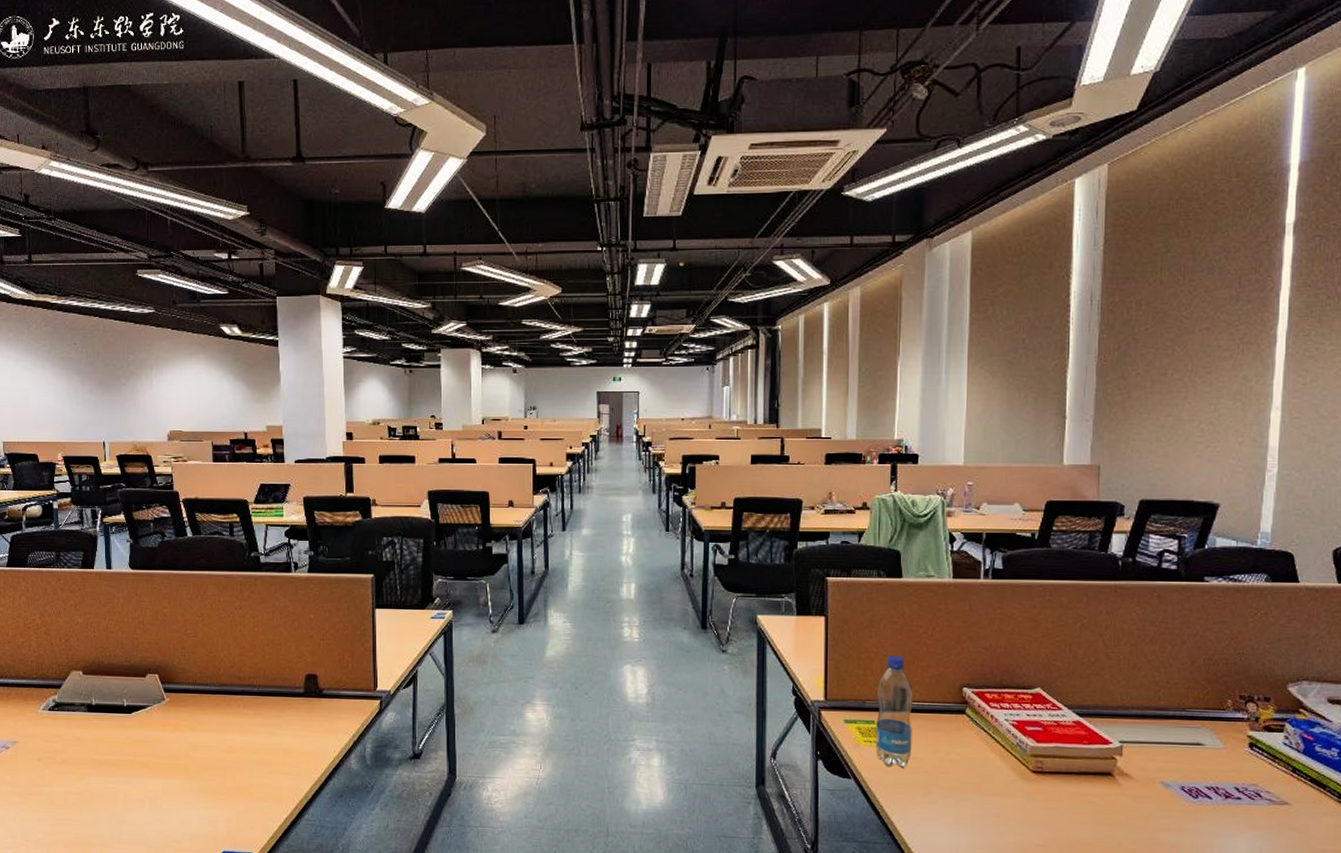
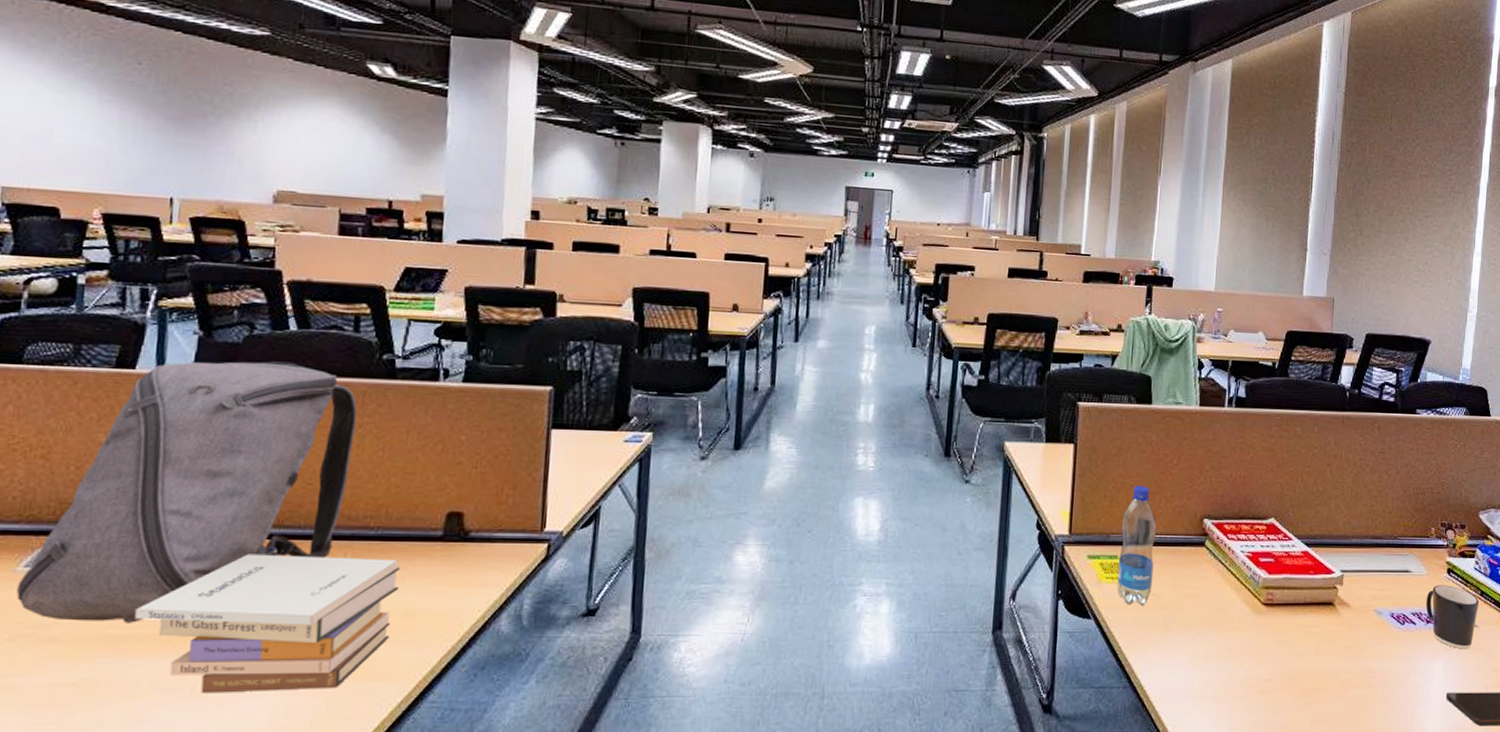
backpack: none [40,560,238,752] -> present [16,361,358,623]
books: none [111,704,278,806] -> present [135,554,400,694]
mug: none [1223,759,1290,827] -> present [1425,585,1479,650]

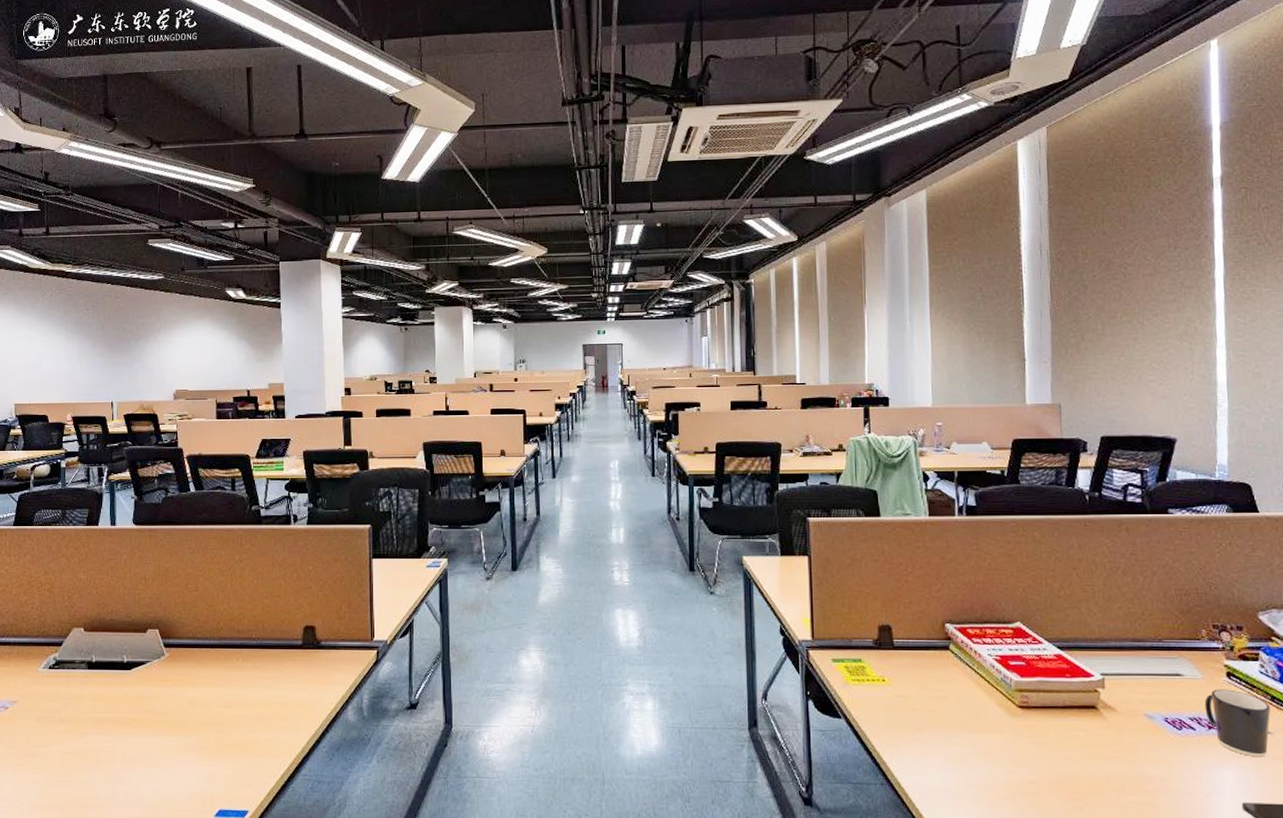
backpack: present [16,361,358,623] -> none [40,515,239,710]
books: present [135,554,400,694] -> none [109,659,276,763]
bottle: present [1117,486,1157,605] -> none [862,593,900,706]

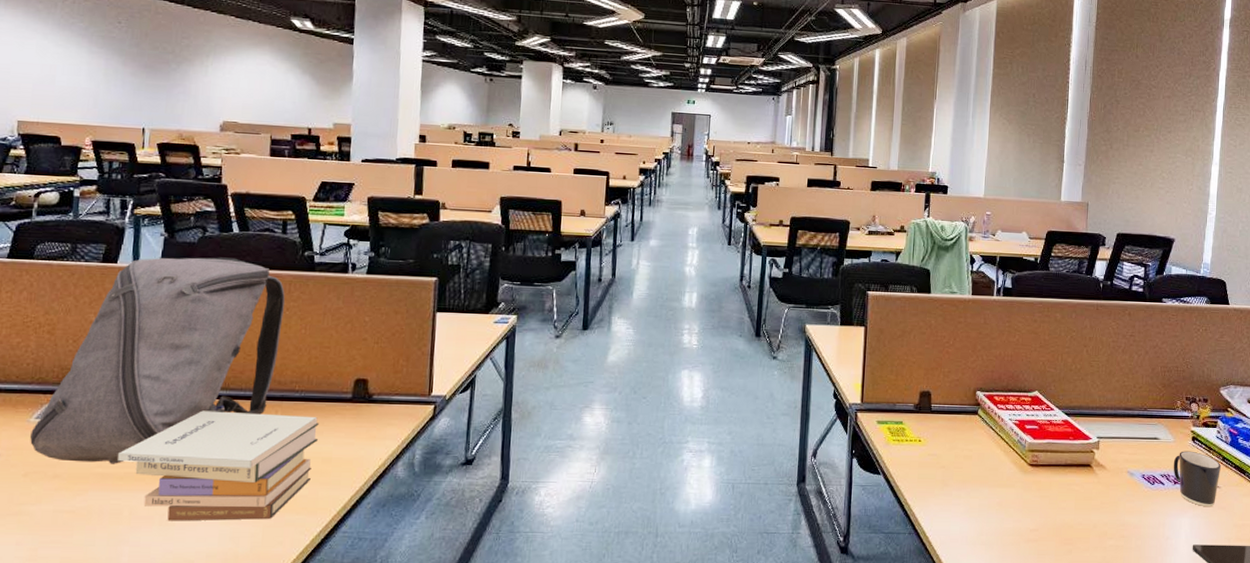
backpack: none [40,515,239,710] -> present [30,257,286,464]
books: none [109,659,276,763] -> present [118,410,319,521]

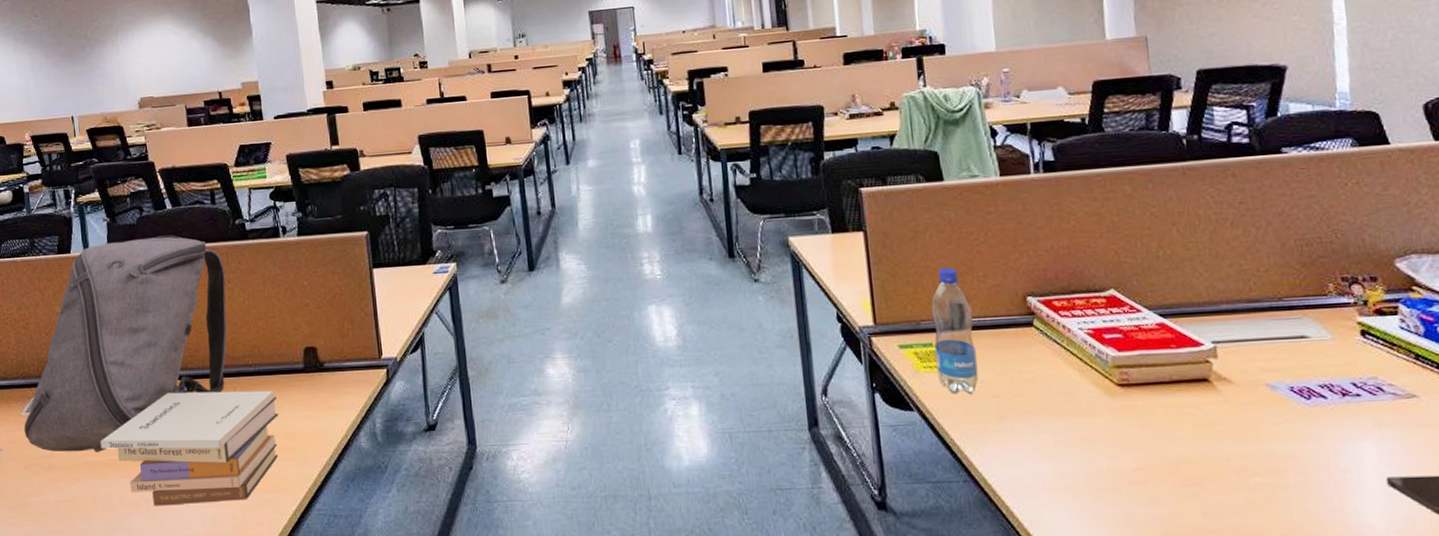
bottle: none [902,362,936,464] -> present [930,267,979,395]
mug: present [1173,451,1221,507] -> none [1336,349,1415,425]

